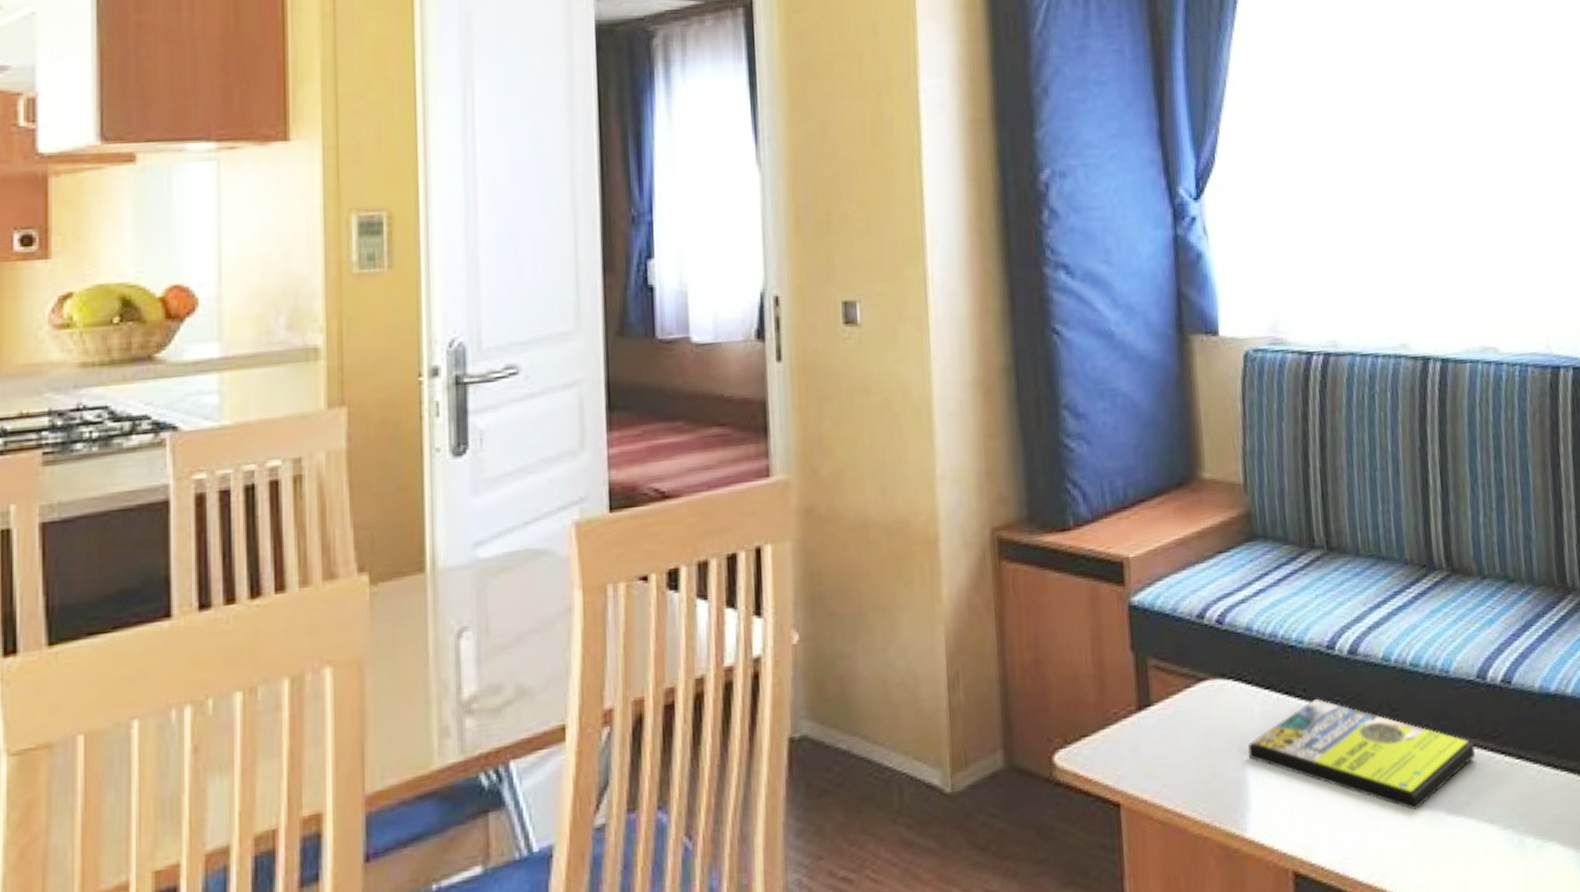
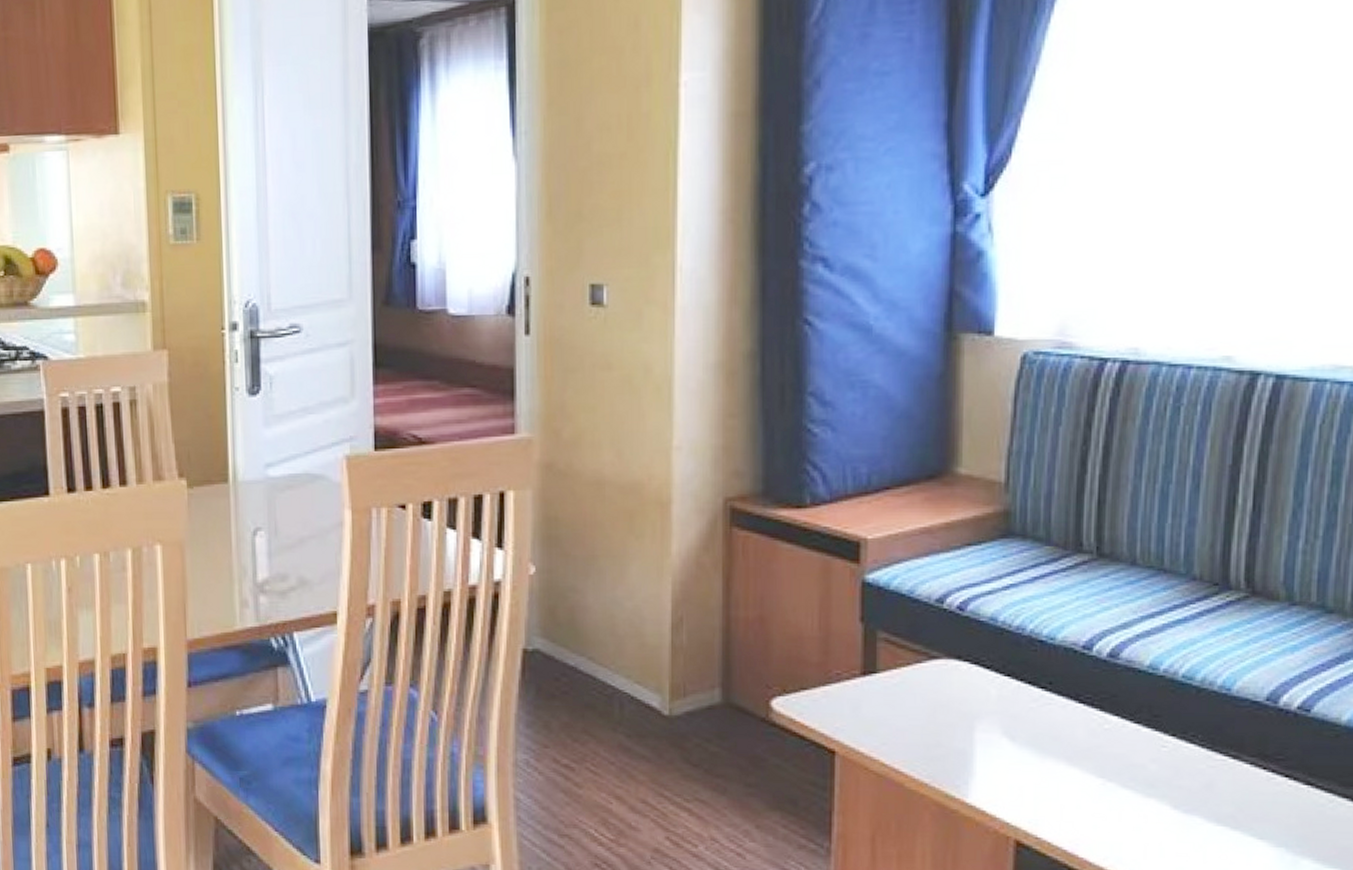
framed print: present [1248,699,1476,810] -> none [979,693,1252,810]

